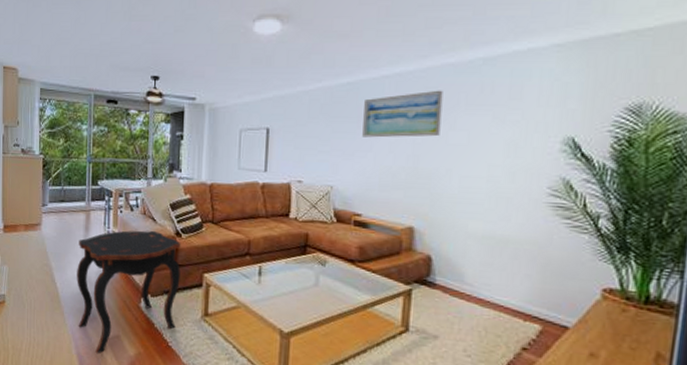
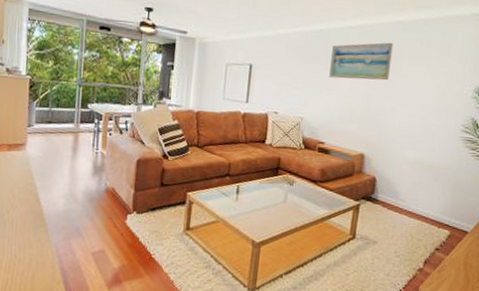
side table: present [77,230,181,354] -> none [62,152,168,268]

